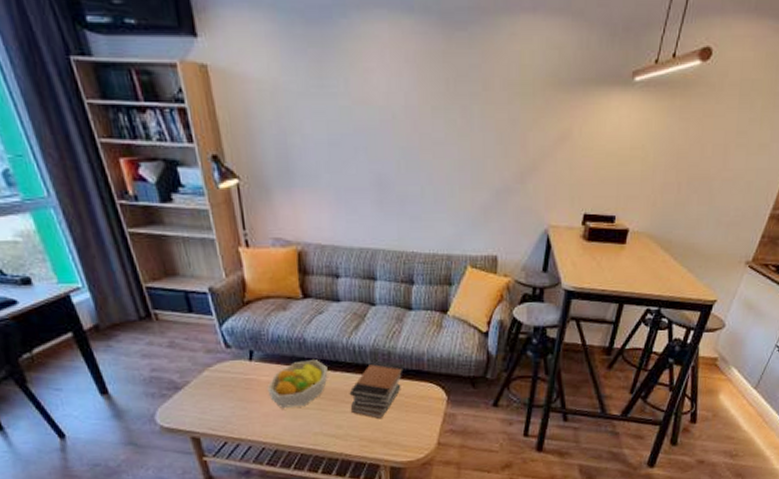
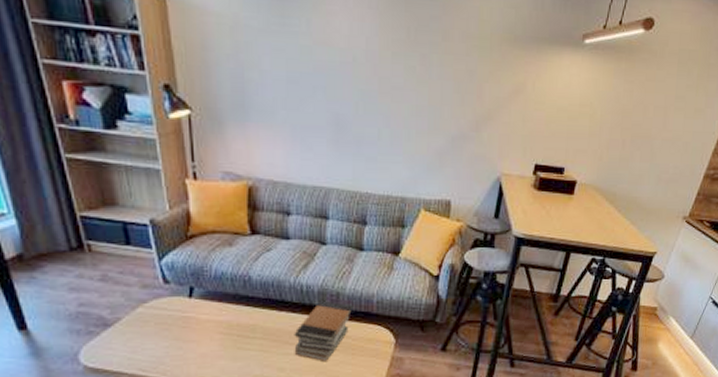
fruit bowl: present [267,360,328,408] -> none [206,299,273,349]

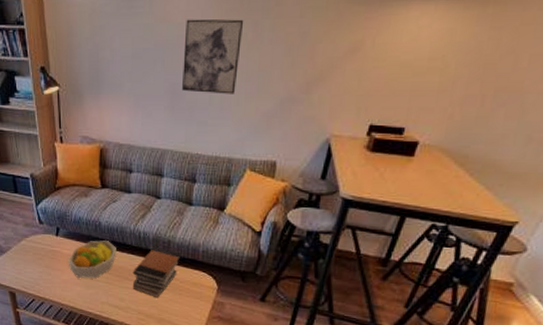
fruit bowl: none [206,299,273,349] -> present [68,240,116,278]
wall art: none [347,45,412,129] -> present [182,19,244,94]

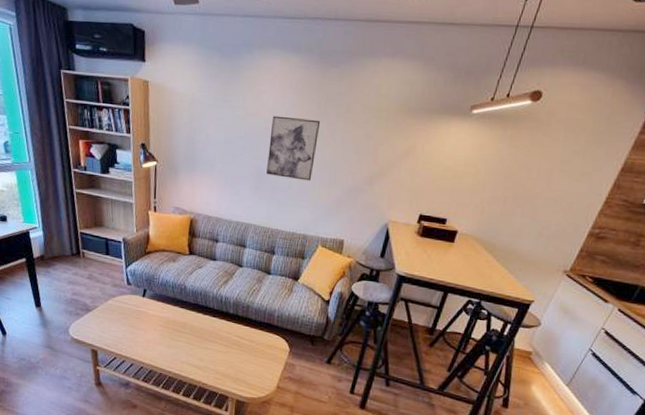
fruit bowl: present [68,240,116,278] -> none [152,302,199,338]
book stack: present [132,246,181,299] -> none [211,310,258,359]

